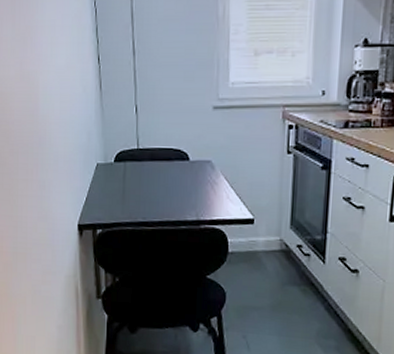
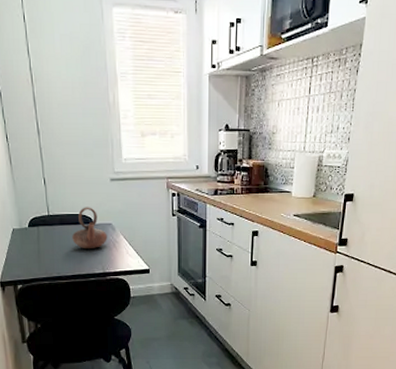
teapot: none [163,140,205,191] -> present [72,207,107,249]

